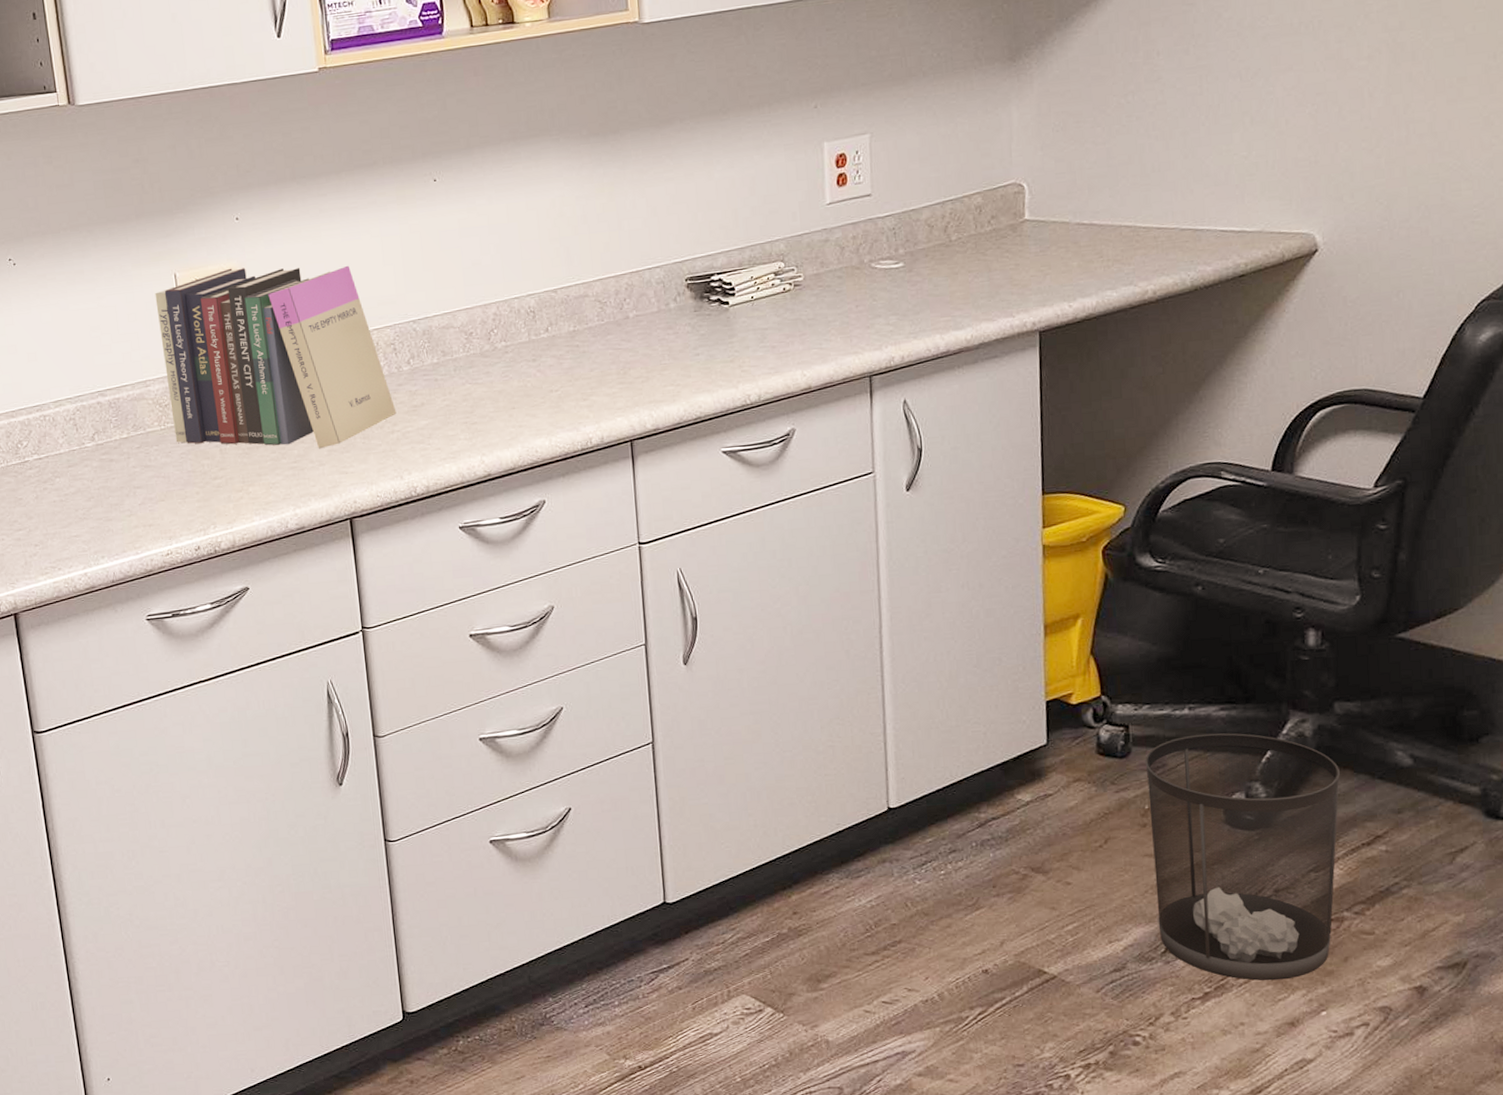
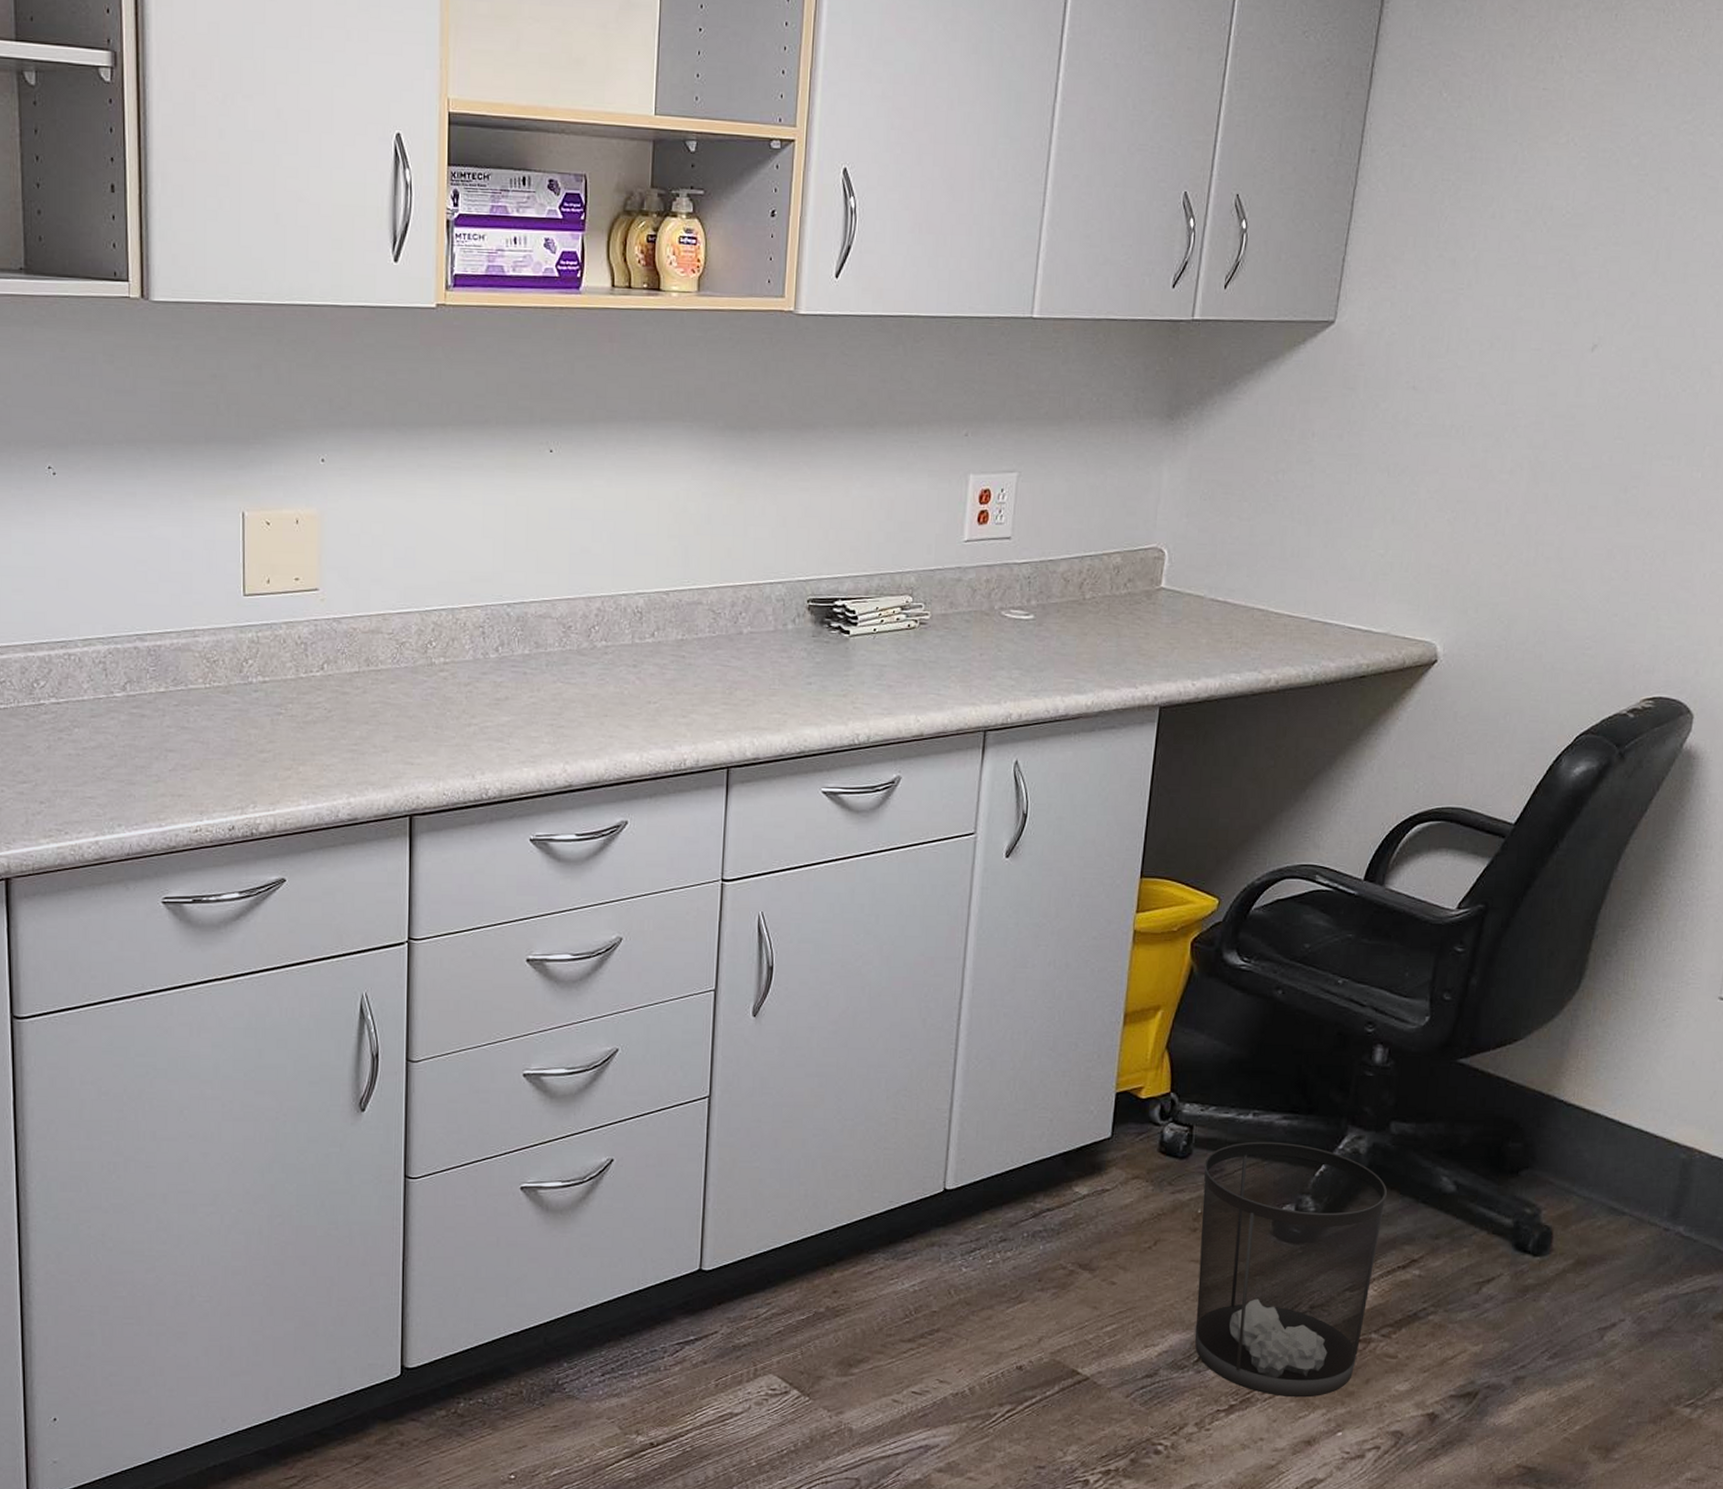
books: present [155,265,397,449] -> none [217,515,477,733]

